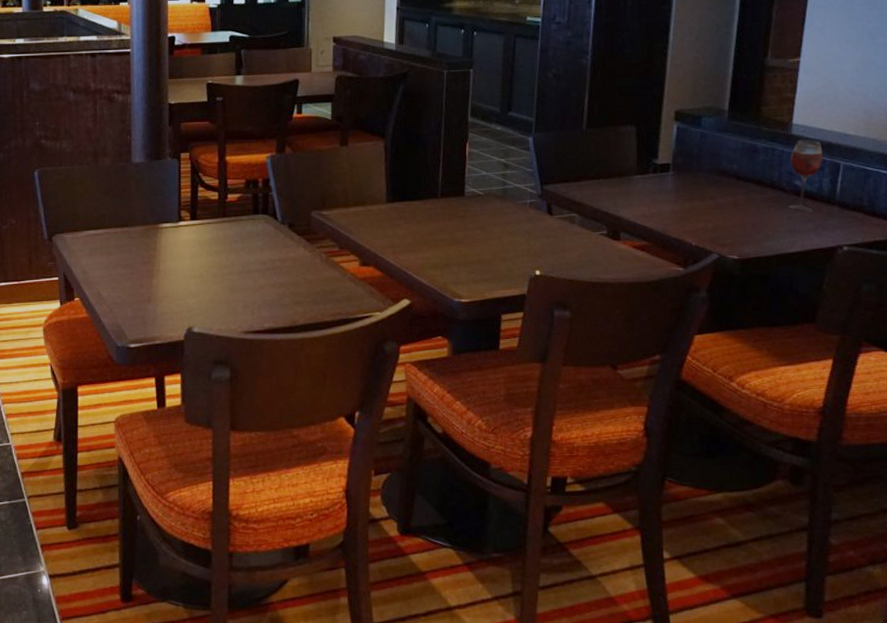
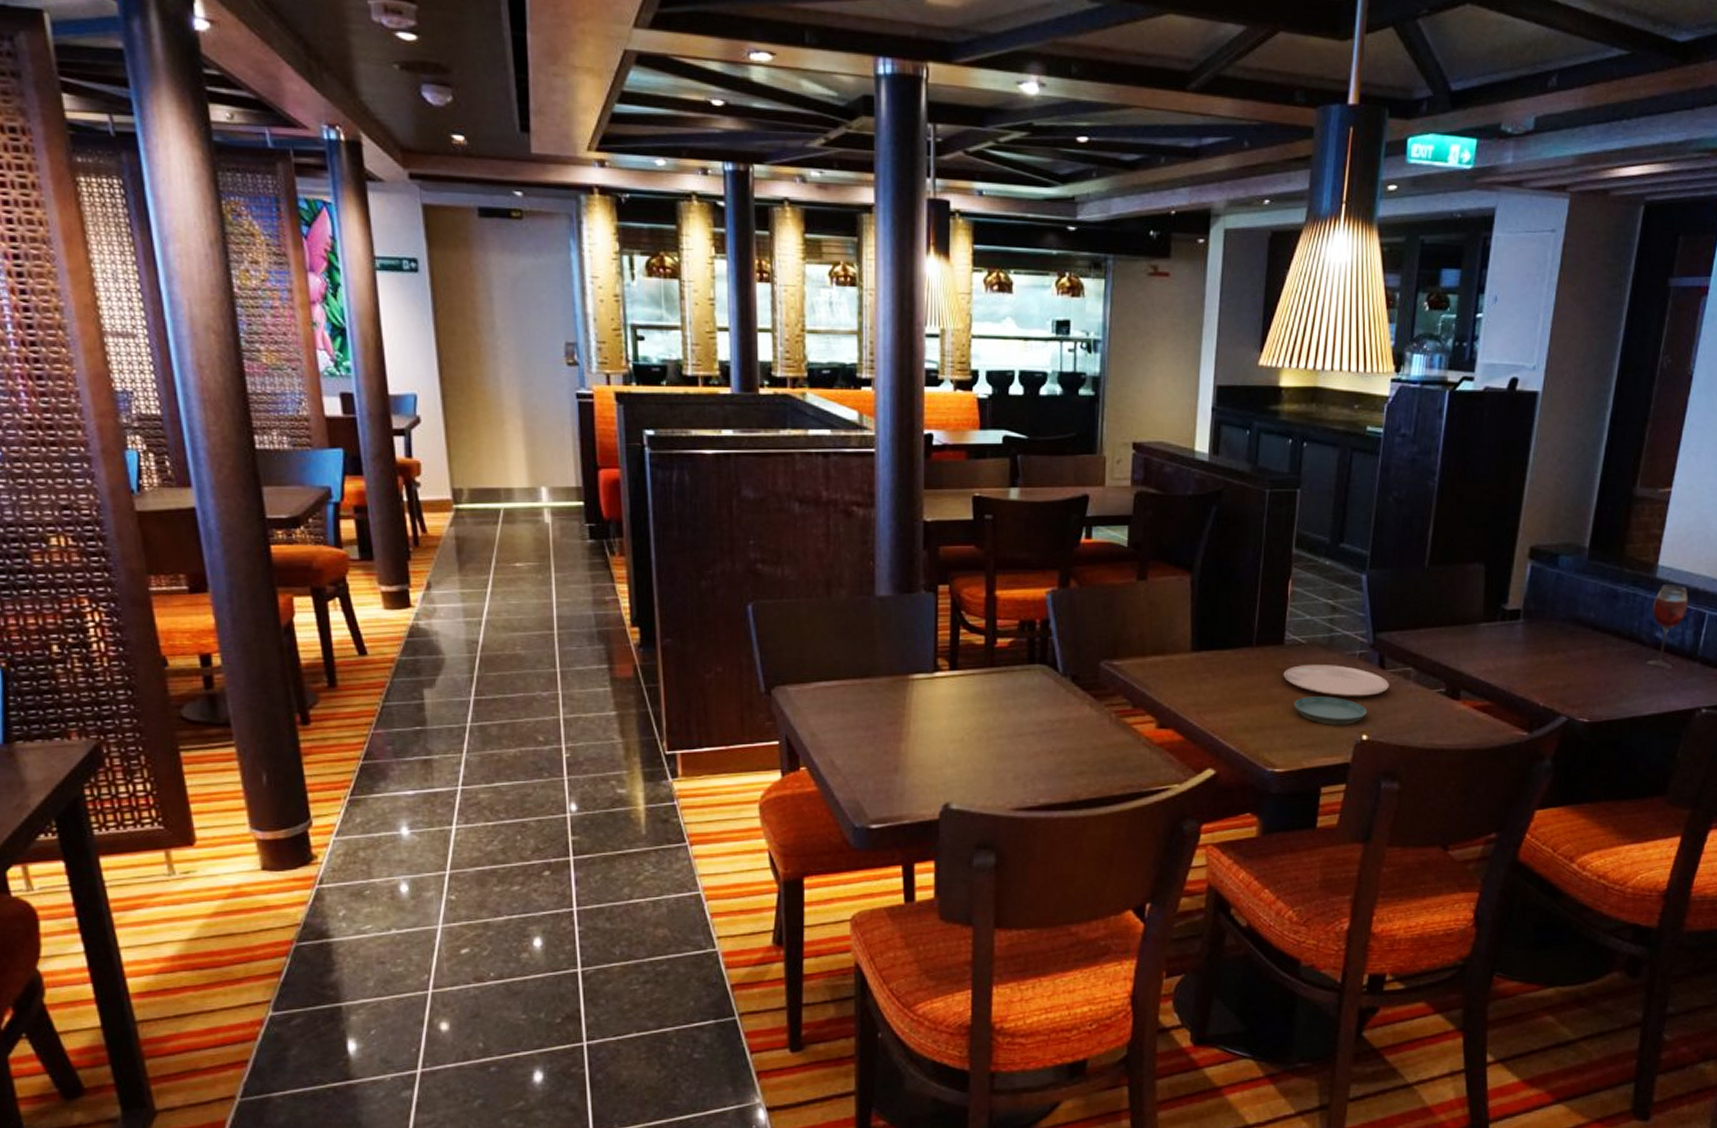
plate: none [465,212,557,238] -> present [1283,665,1389,696]
saucer: none [475,238,539,262] -> present [1293,696,1367,725]

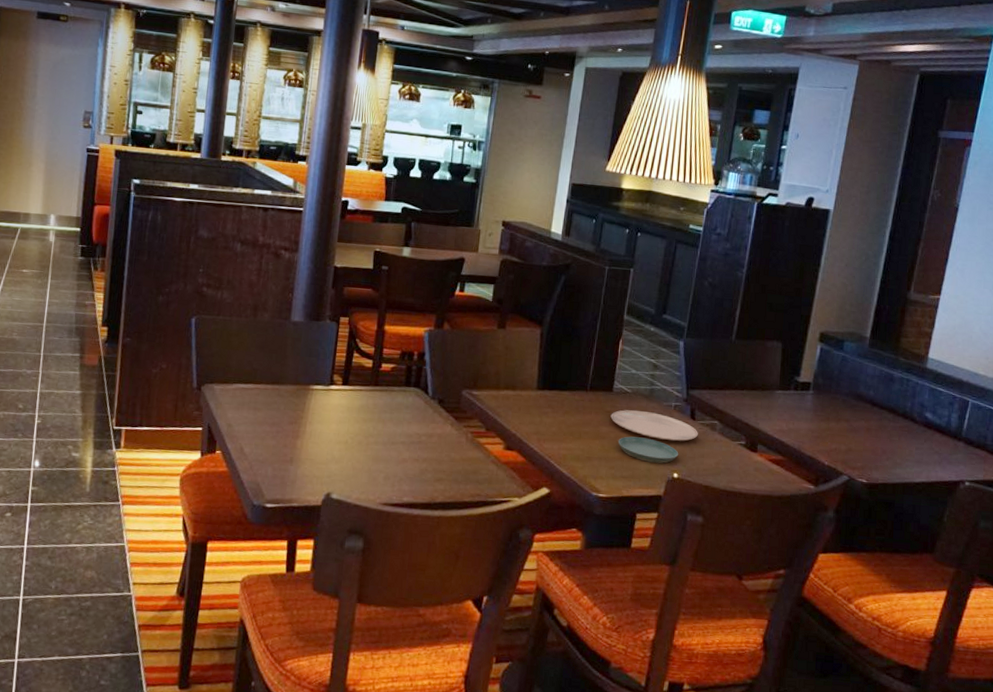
wineglass: present [1646,585,1688,669] -> none [917,374,954,445]

